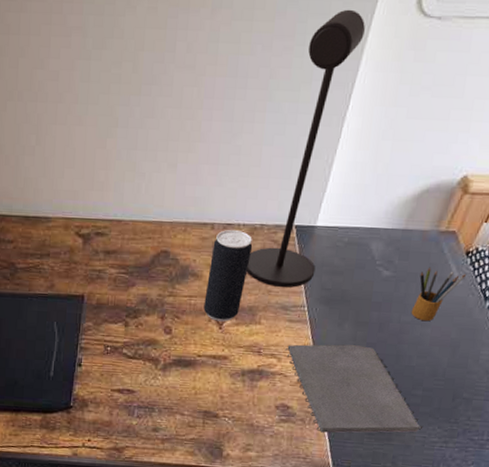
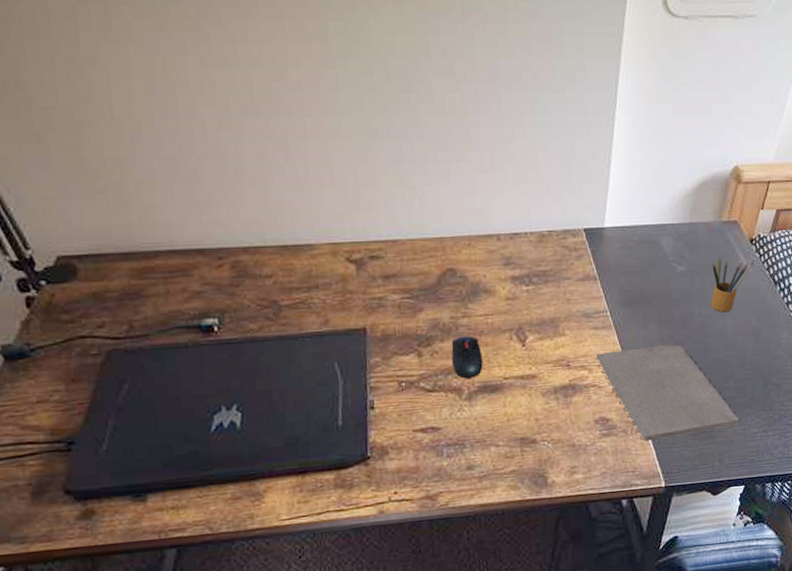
mouse: none [153,313,182,352] -> present [451,336,483,379]
beverage can: present [203,229,253,322] -> none [501,238,544,338]
desk lamp: present [246,9,365,288] -> none [541,10,619,295]

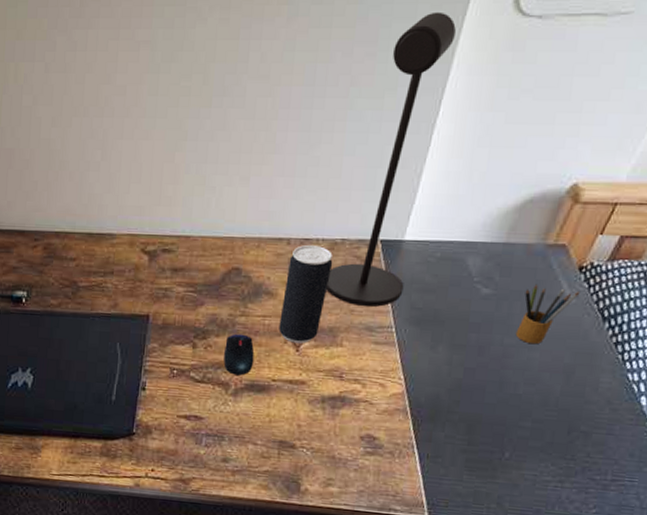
beverage can: none [501,238,544,338] -> present [279,244,333,344]
desk lamp: none [541,10,619,295] -> present [326,11,456,307]
notepad: present [594,345,741,441] -> none [370,369,532,470]

